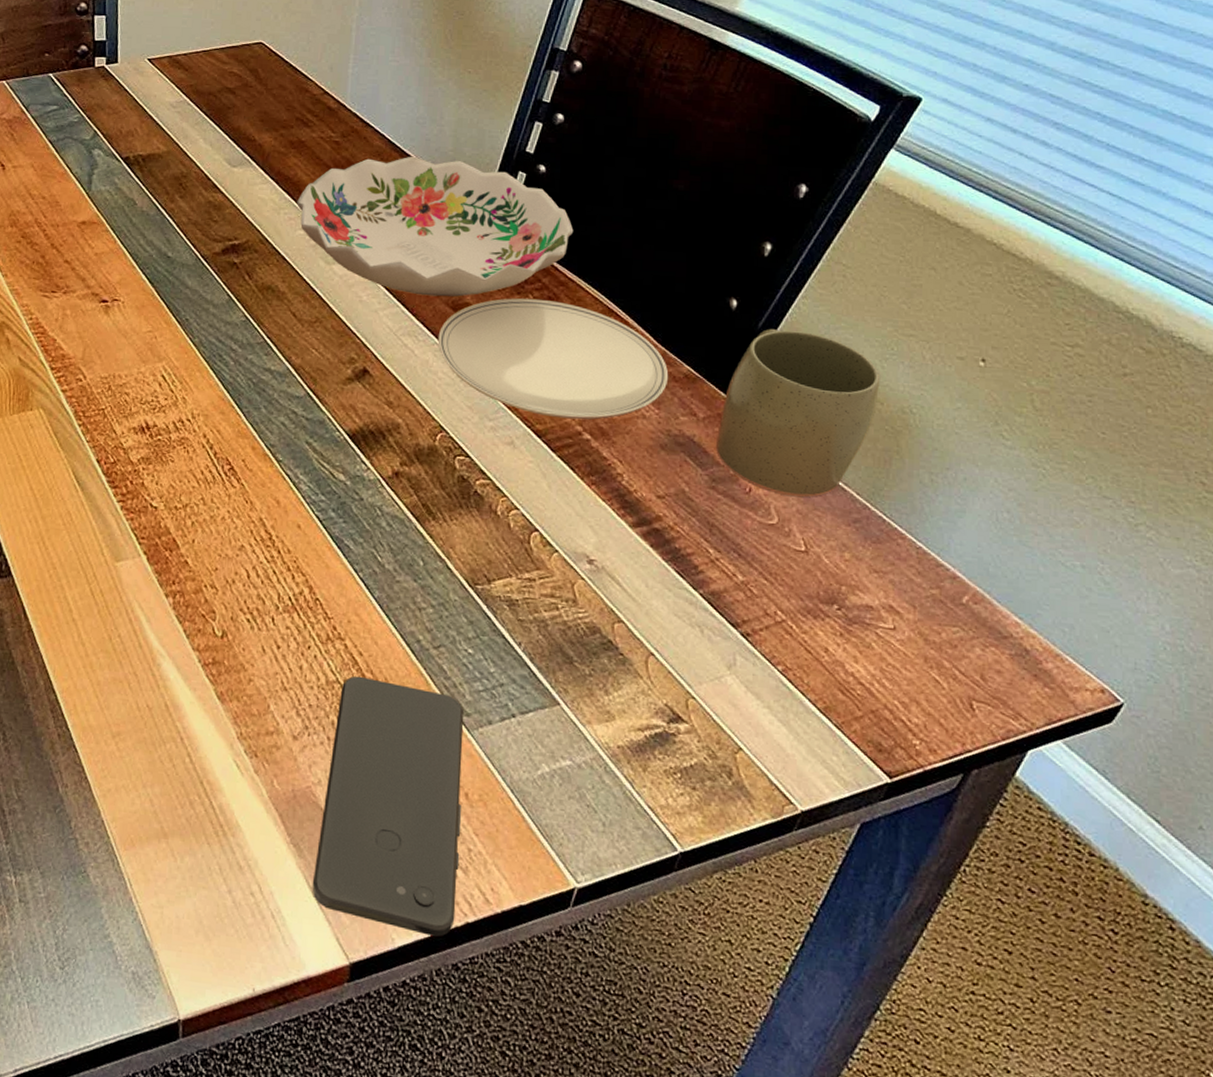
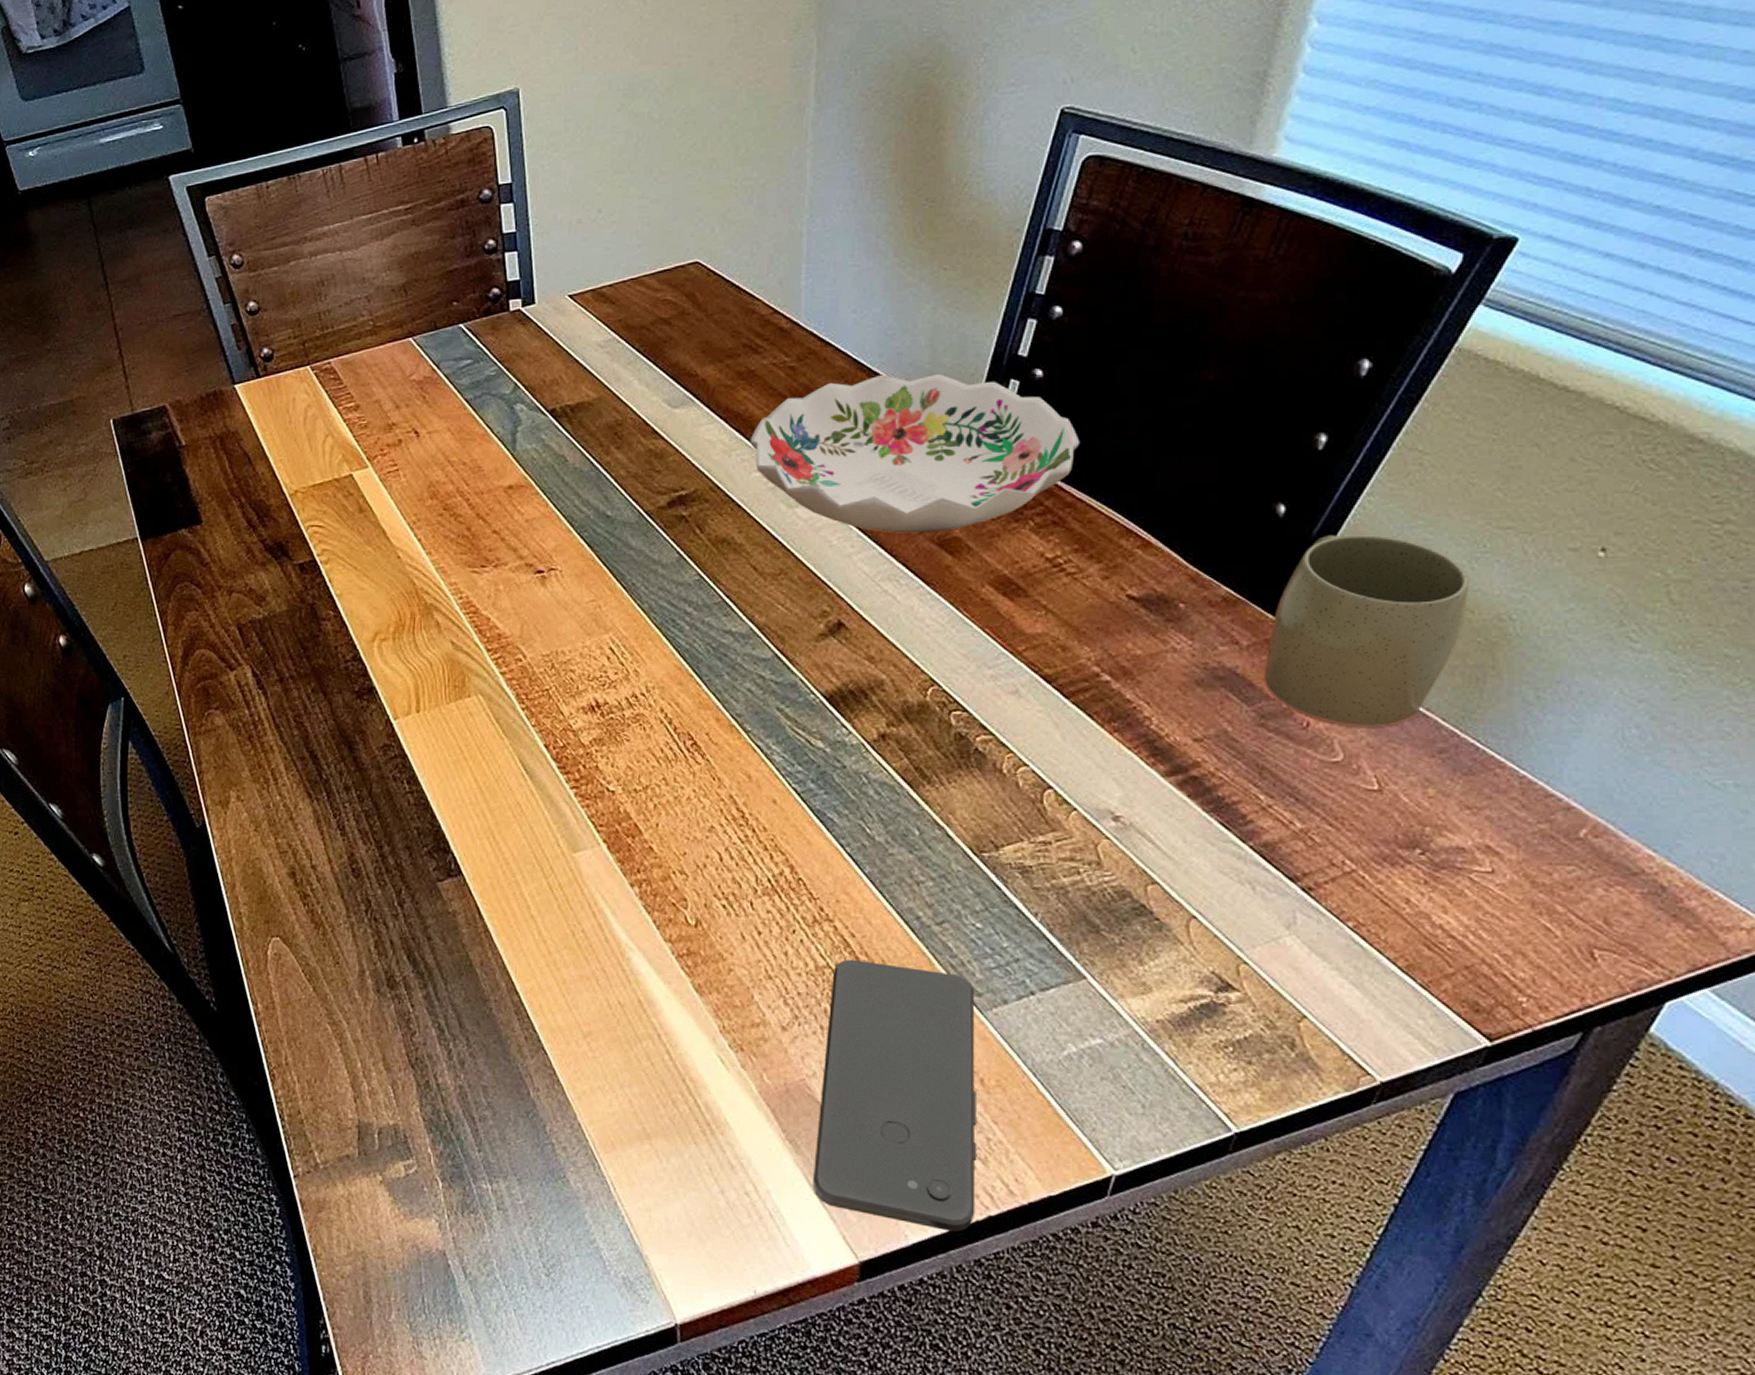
plate: present [437,298,669,420] -> none [923,525,1203,659]

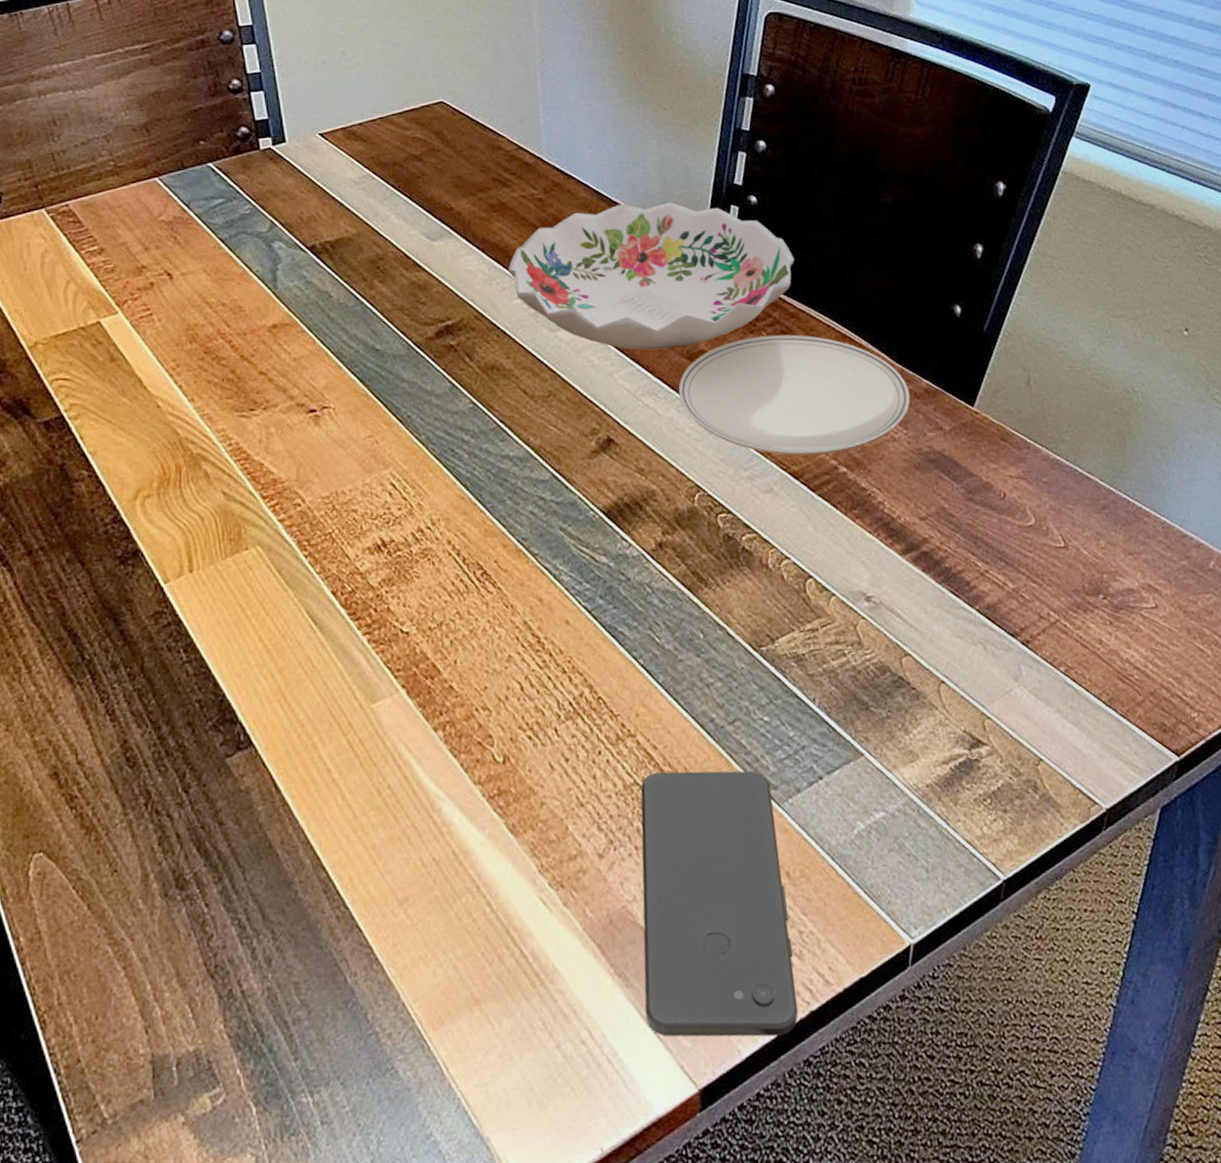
plate: none [923,525,1203,659] -> present [678,334,911,456]
mug: present [1263,534,1470,729] -> none [965,327,1103,495]

